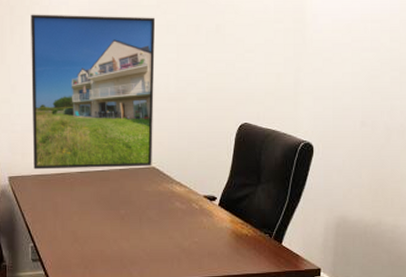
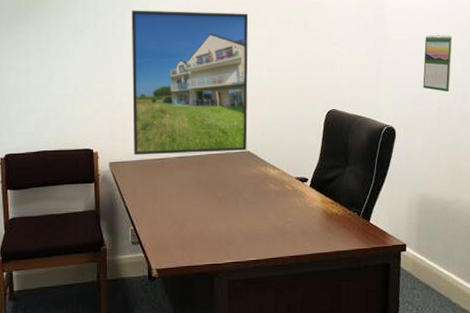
calendar: none [346,40,381,105] -> present [423,34,453,92]

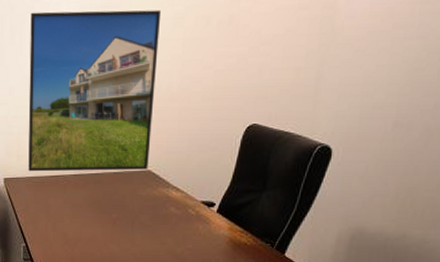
calendar: present [423,34,453,92] -> none [377,26,431,102]

